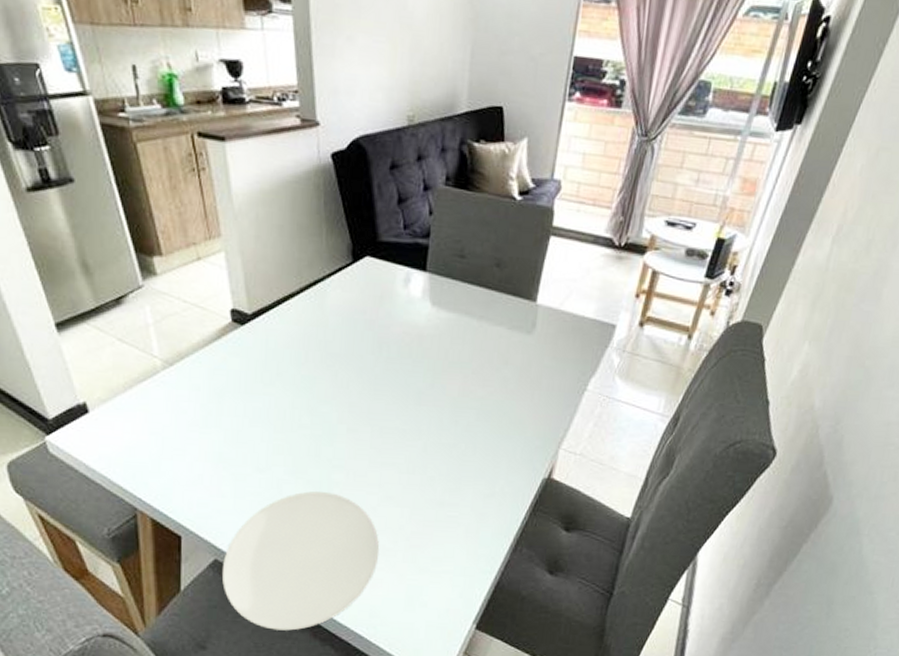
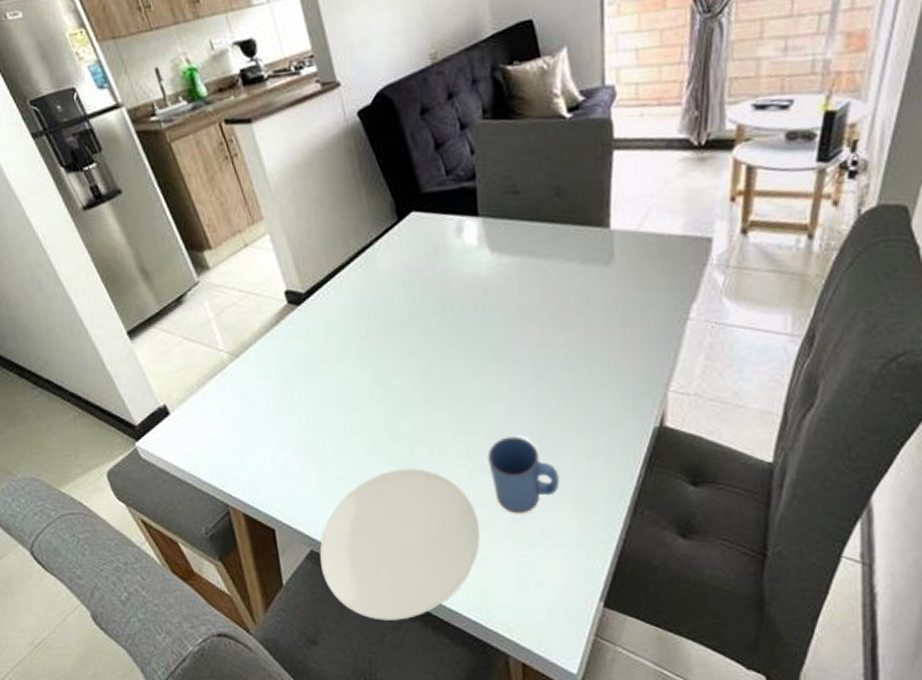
mug: none [397,472,457,542] -> present [488,436,560,514]

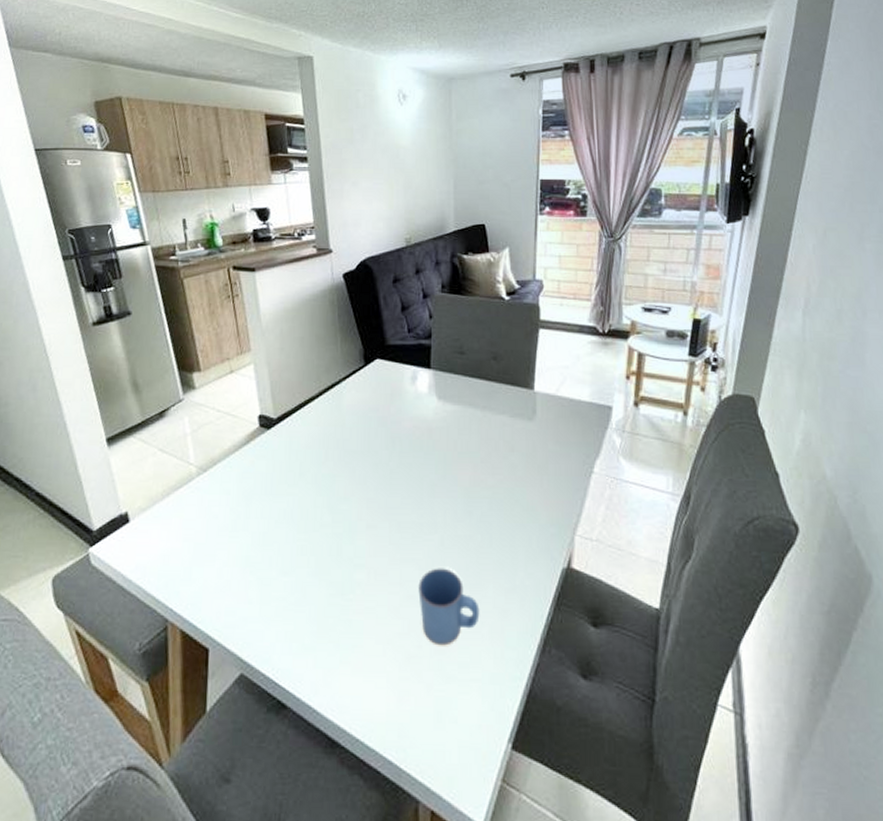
plate: present [319,469,480,621] -> none [247,594,404,757]

